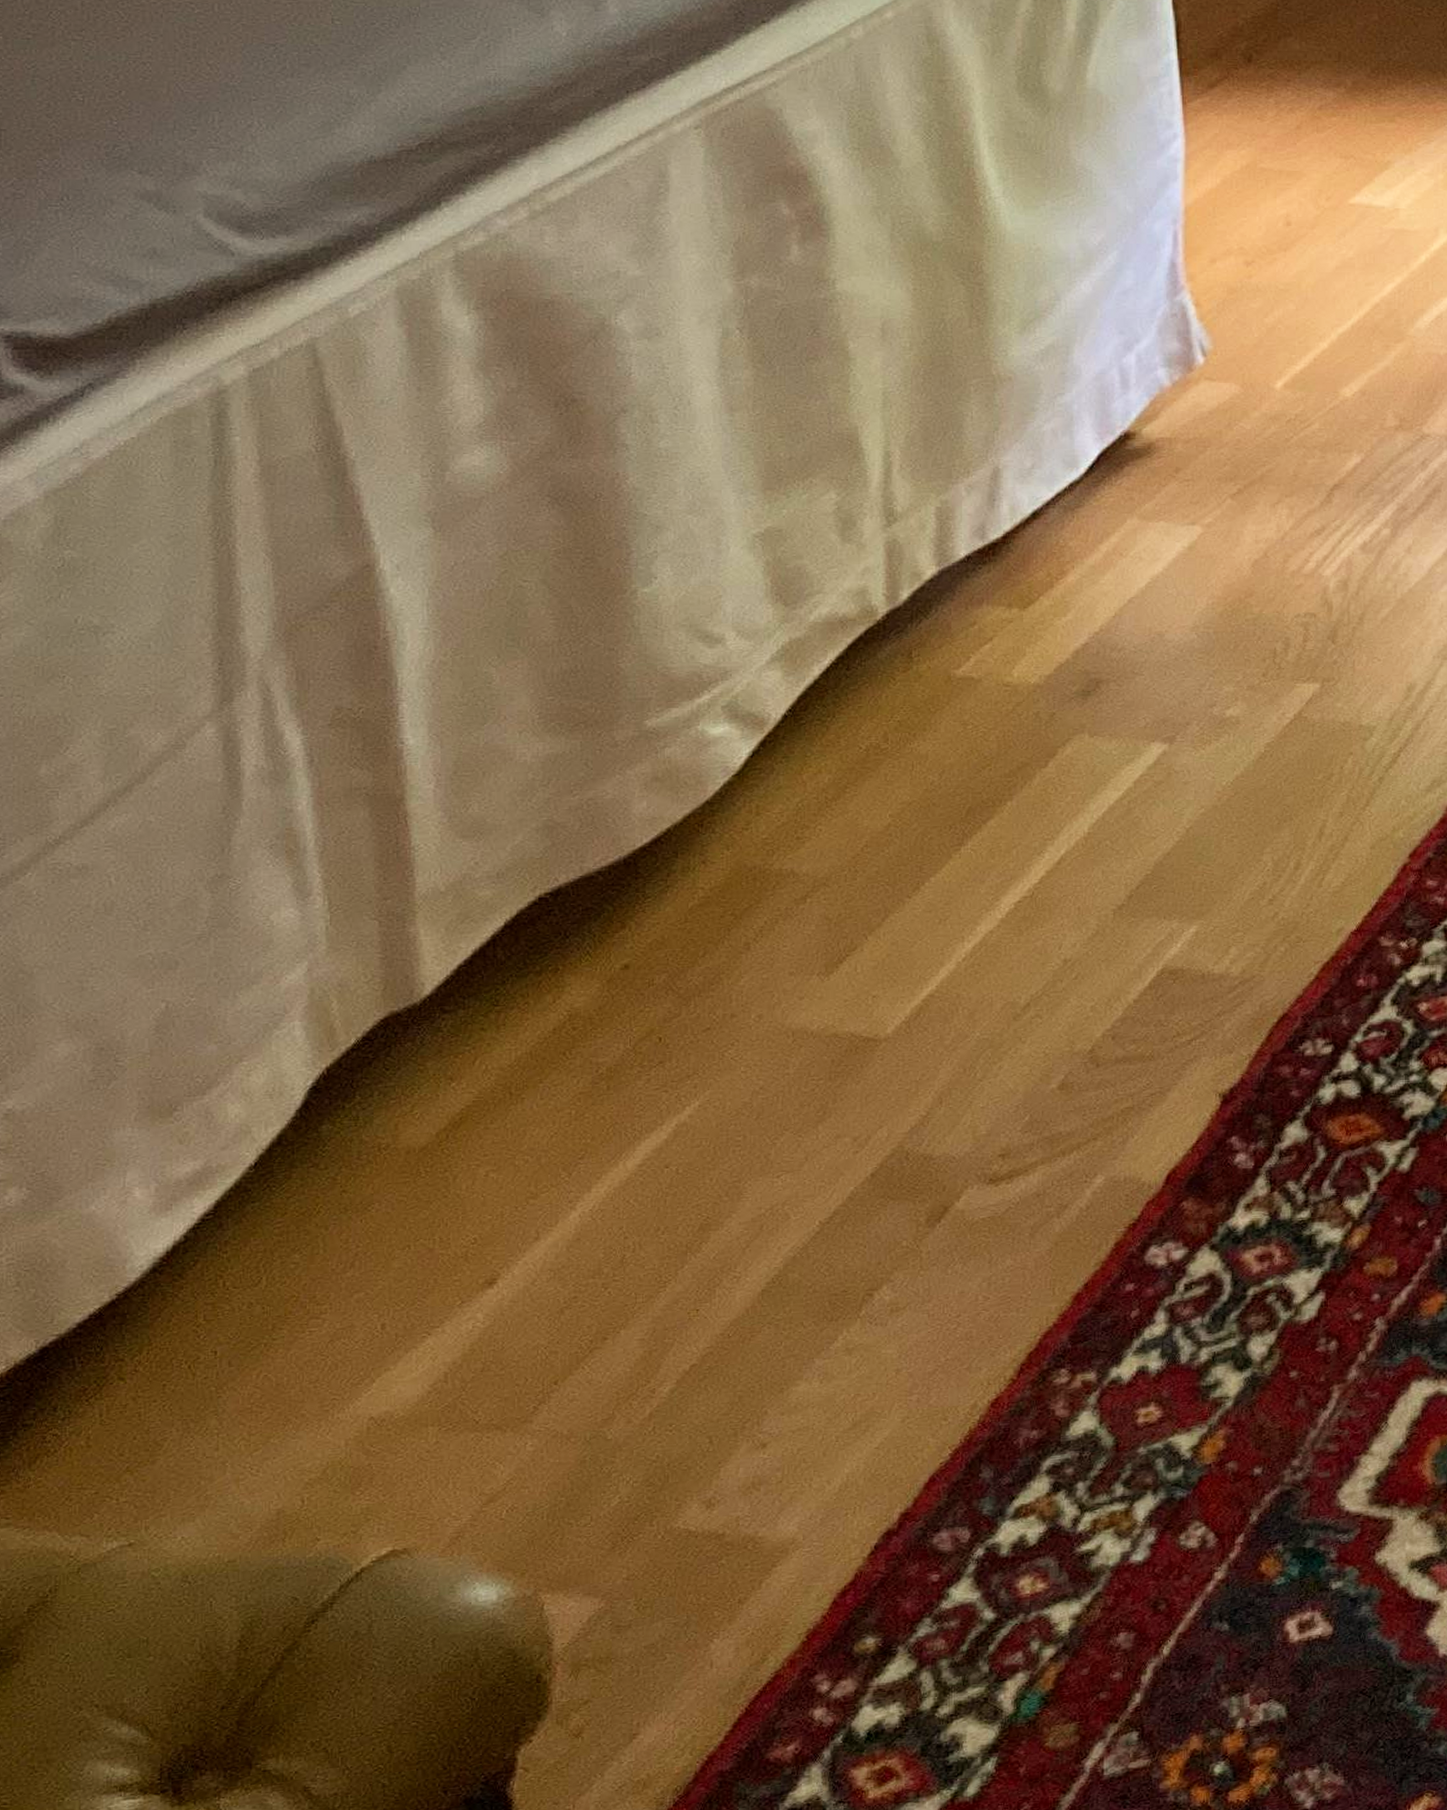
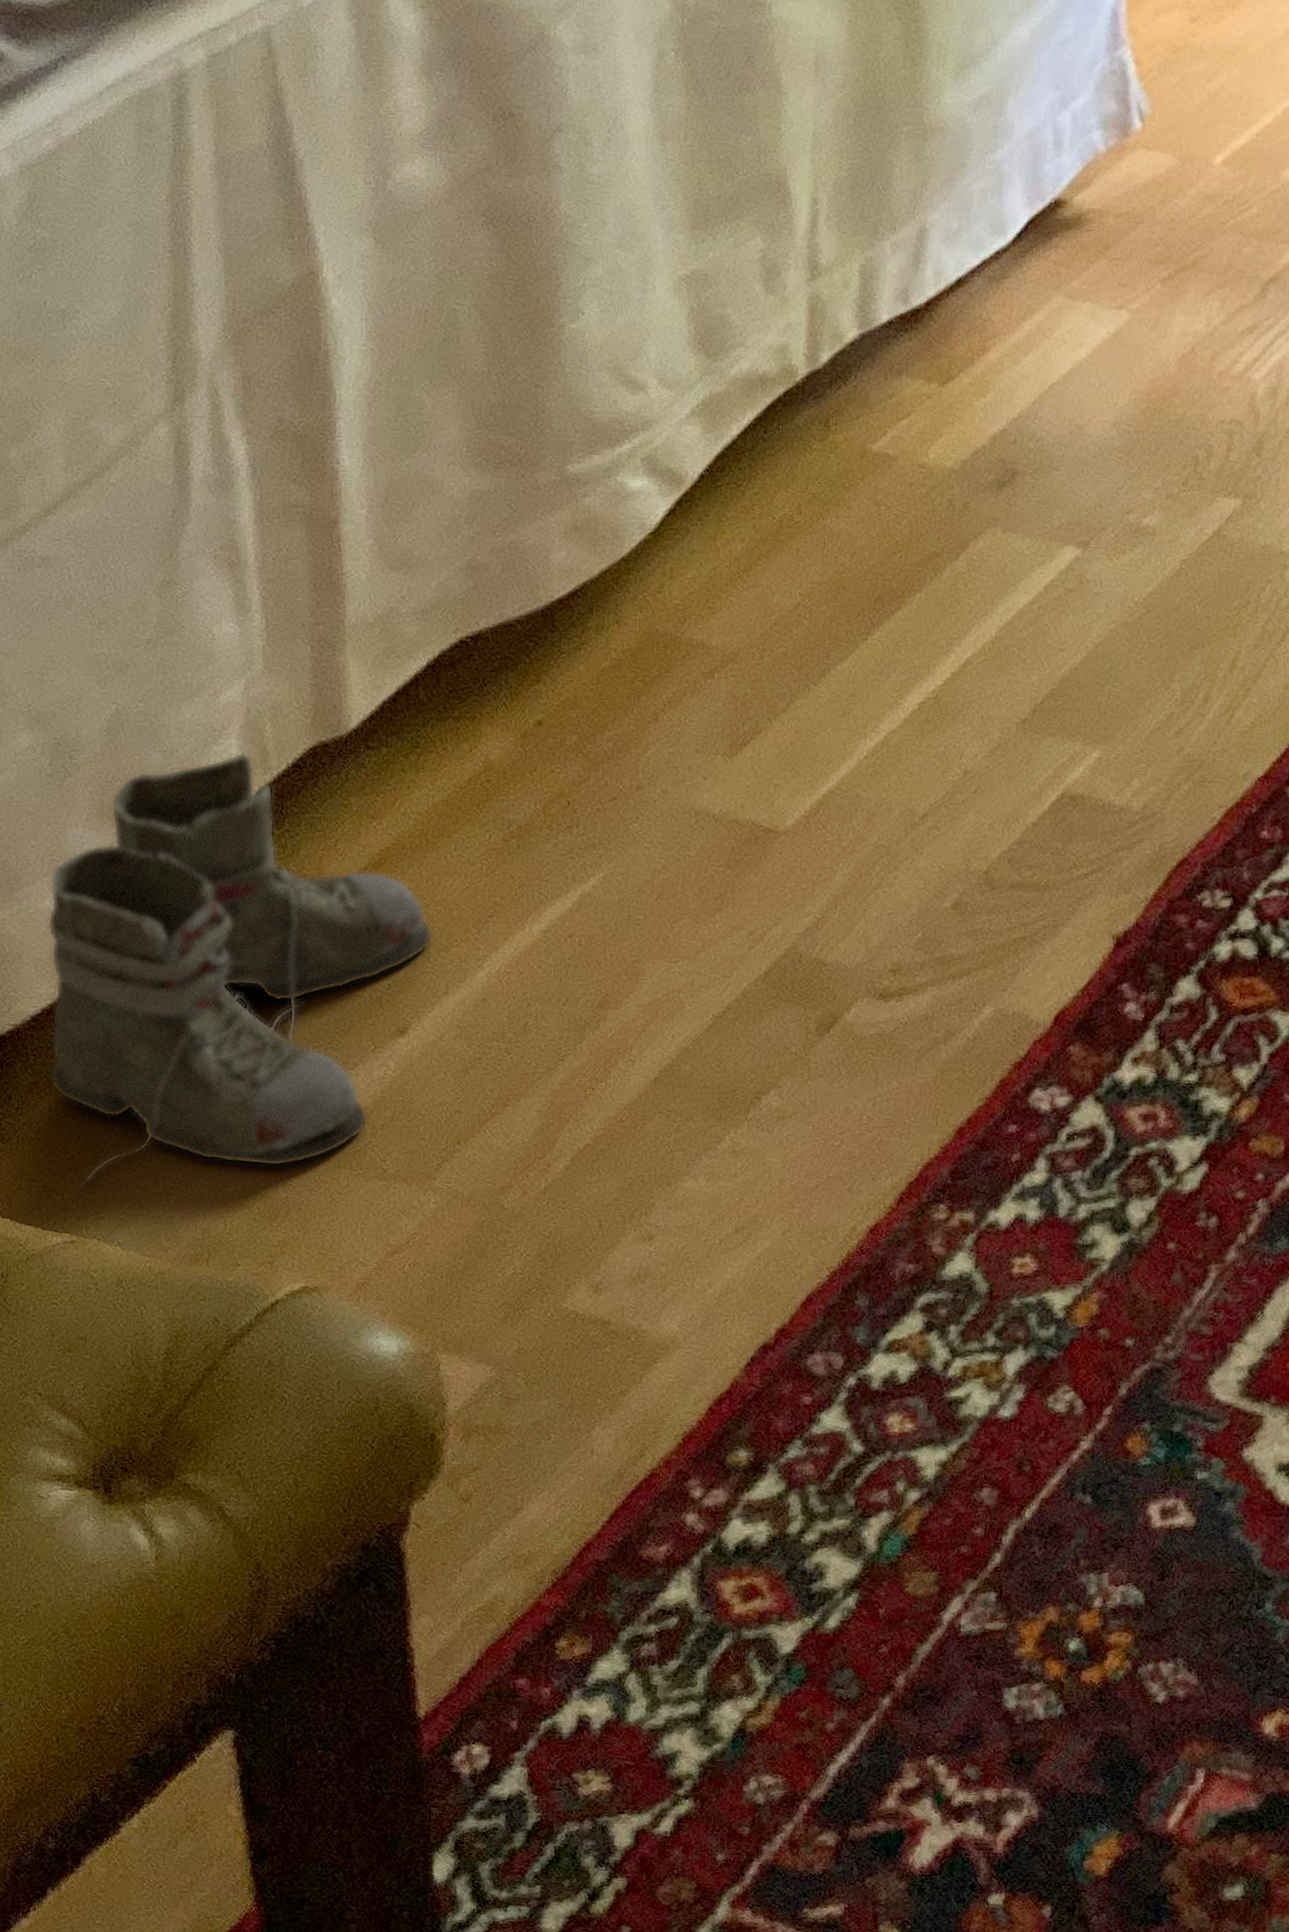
boots: none [93,1032,521,1491] -> present [47,752,434,1190]

